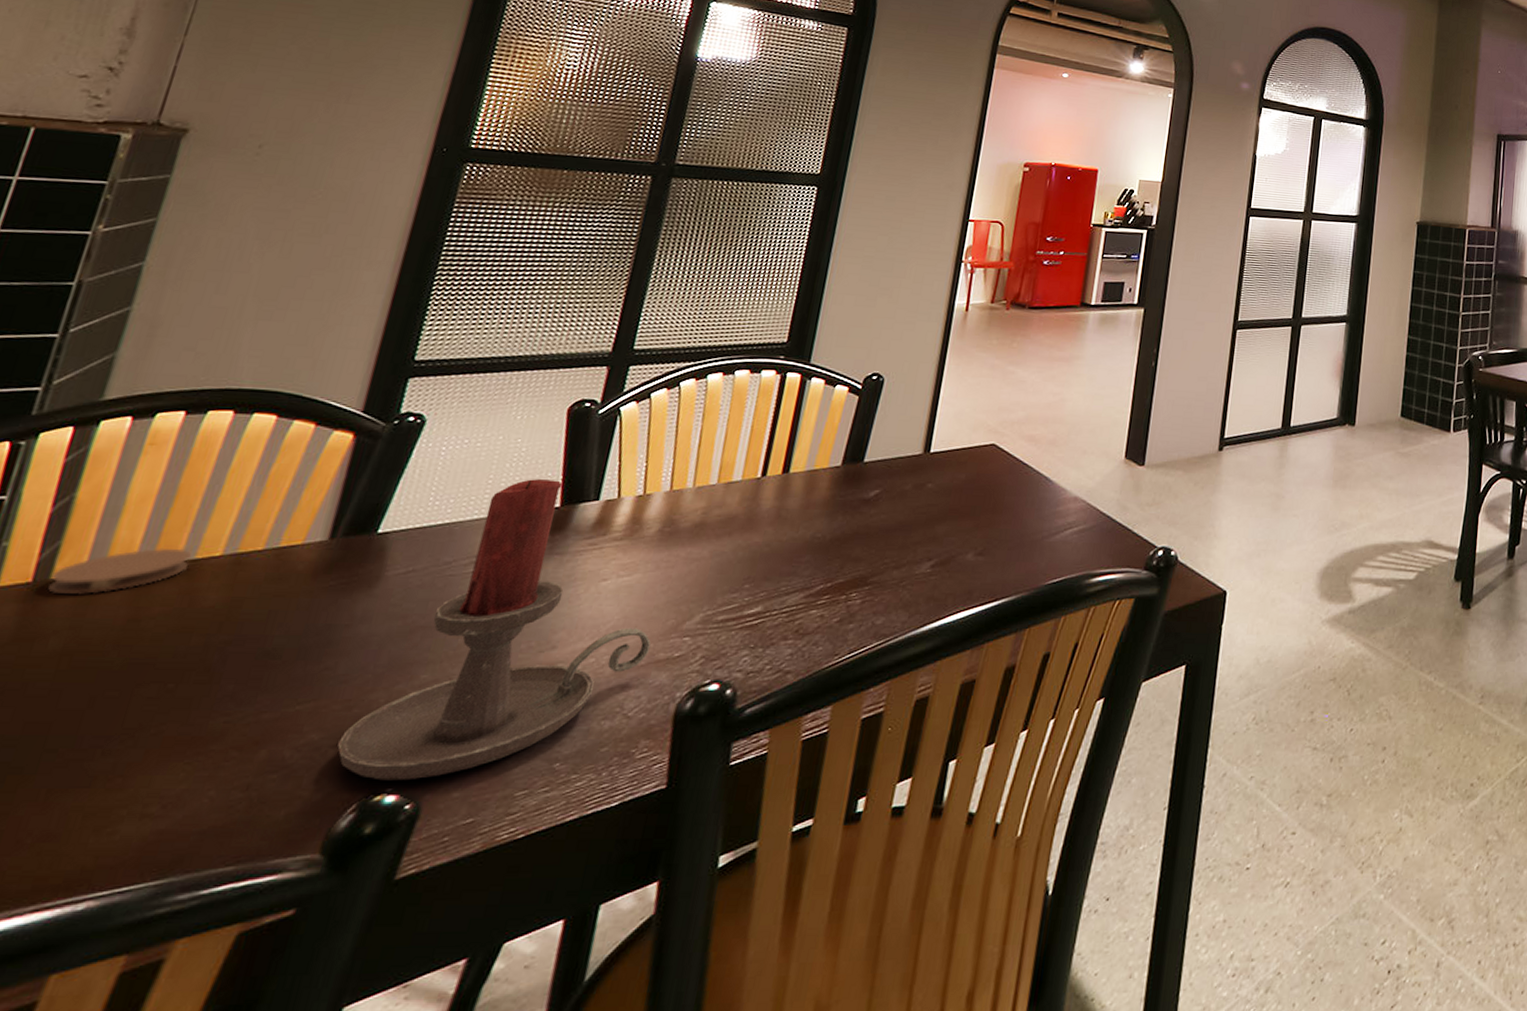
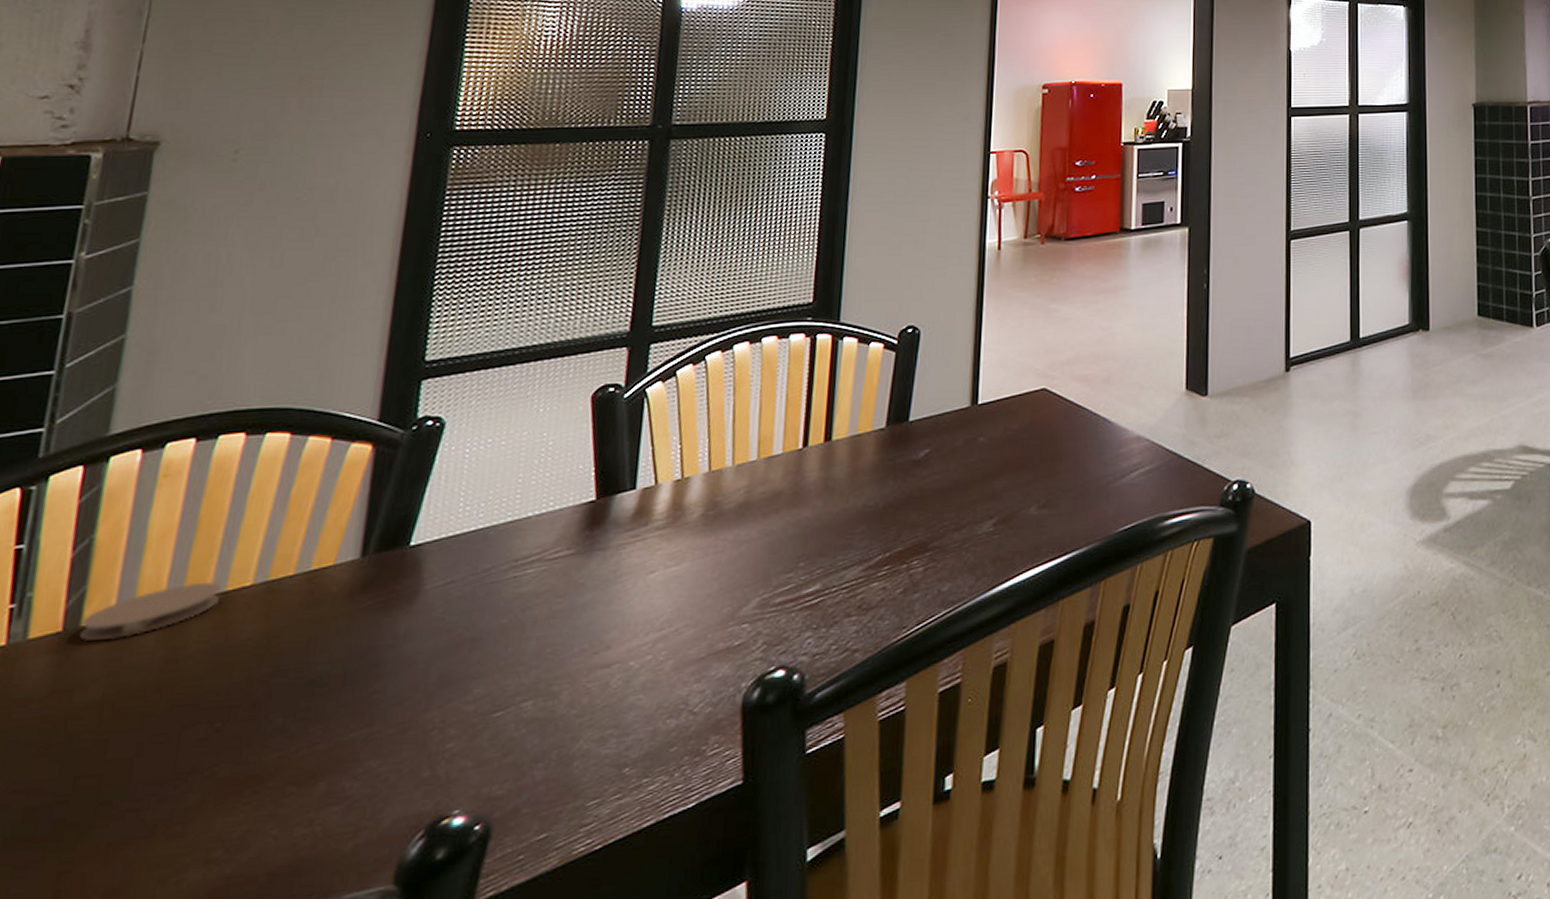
candle holder: present [338,479,651,781] -> none [397,472,709,803]

